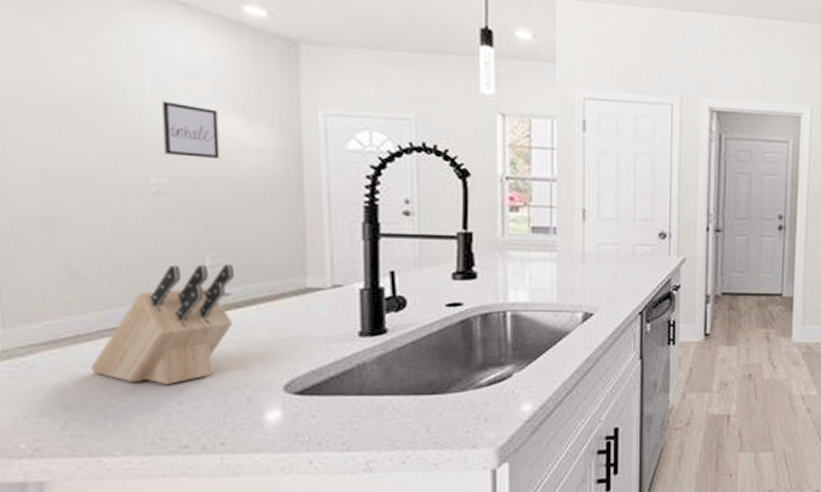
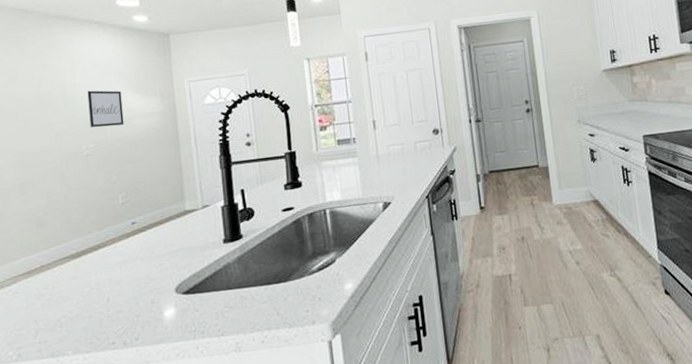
knife block: present [91,264,234,384] -> none [51,200,139,298]

